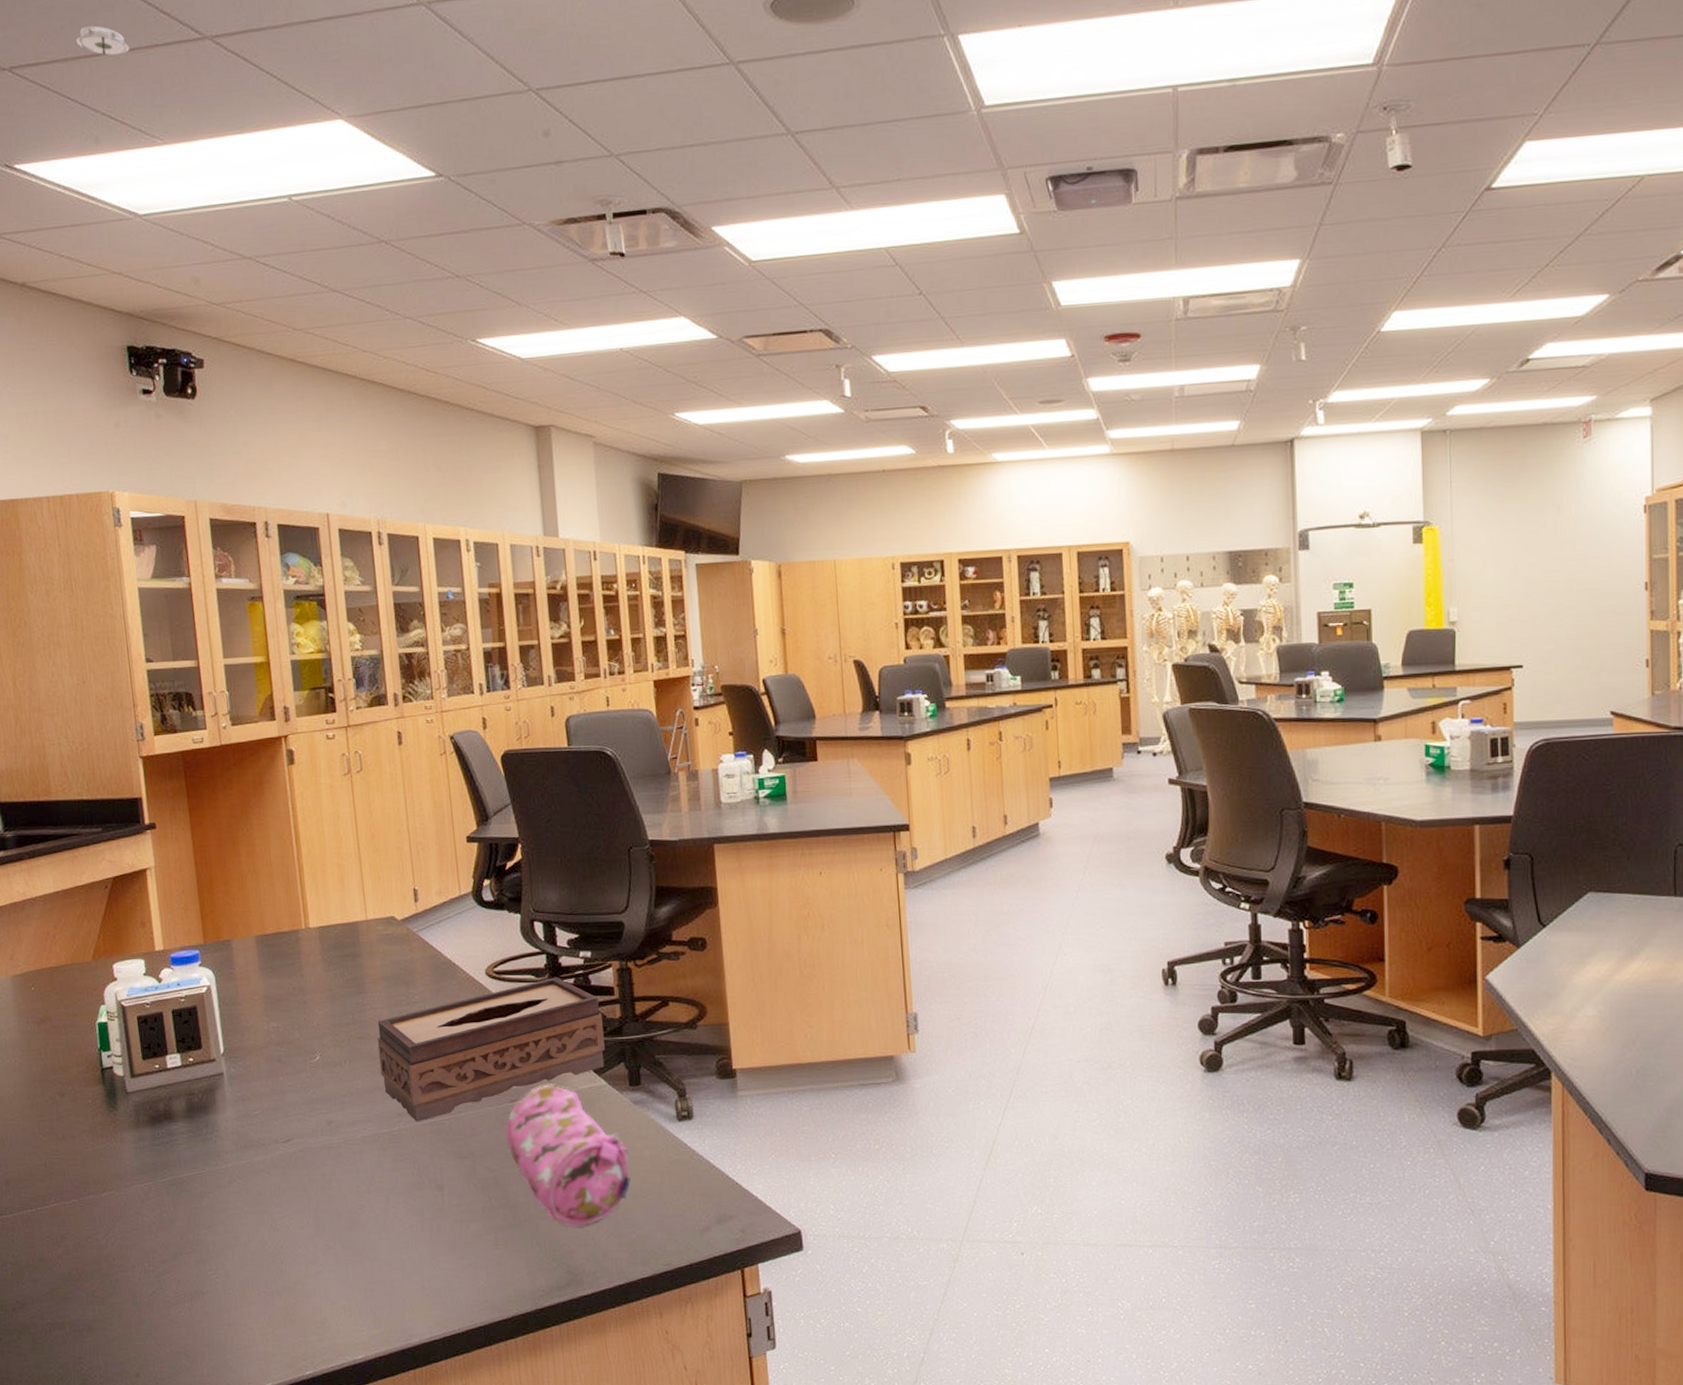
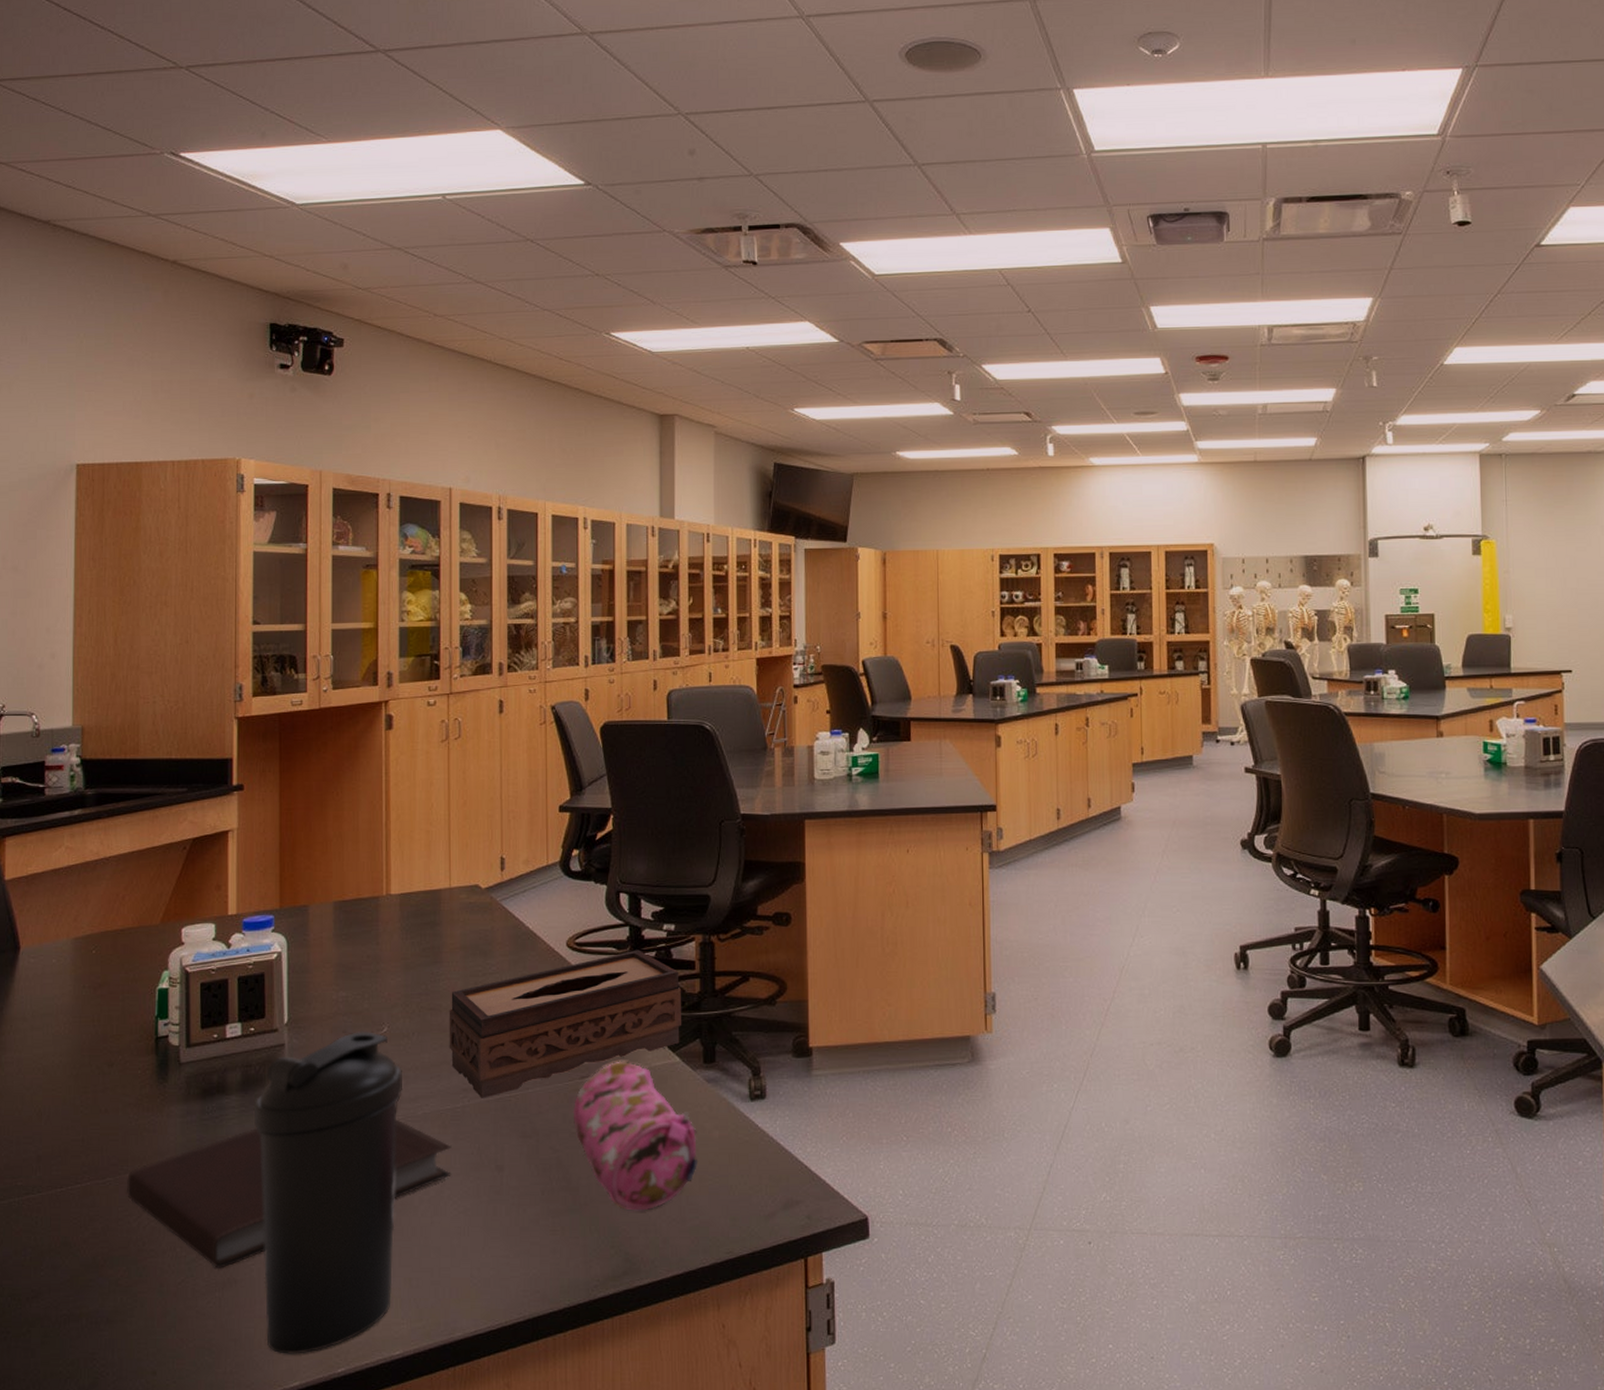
smoke detector: present [75,25,130,56] -> none [252,34,305,61]
notebook: none [91,1142,395,1281] -> present [127,1119,452,1268]
water bottle: none [201,1059,350,1358] -> present [254,1030,402,1354]

